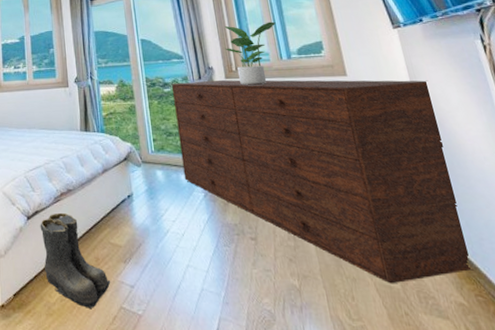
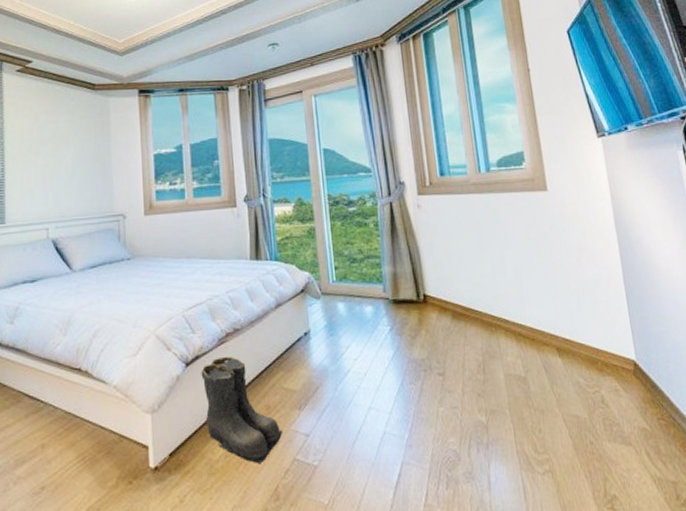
dresser: present [172,80,474,284] -> none [358,195,658,414]
potted plant: present [225,21,276,85] -> none [419,128,476,203]

